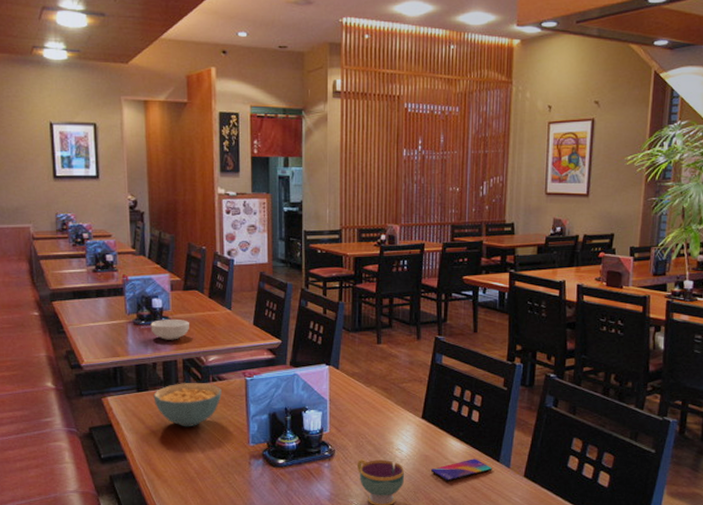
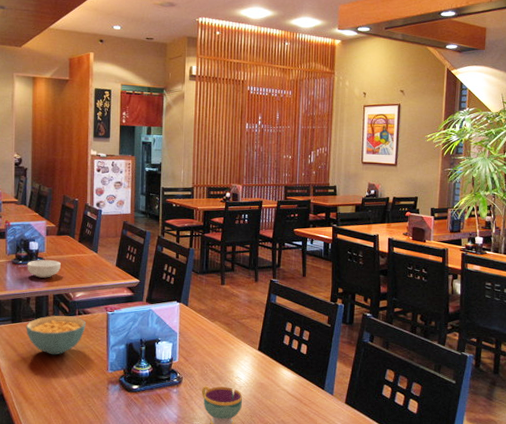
smartphone: present [430,459,492,481] -> none [265,387,318,407]

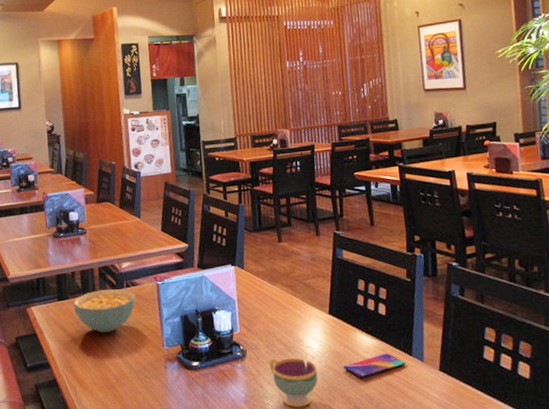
cereal bowl: present [27,260,61,278] -> none [68,230,103,250]
smartphone: none [265,387,318,407] -> present [343,353,406,378]

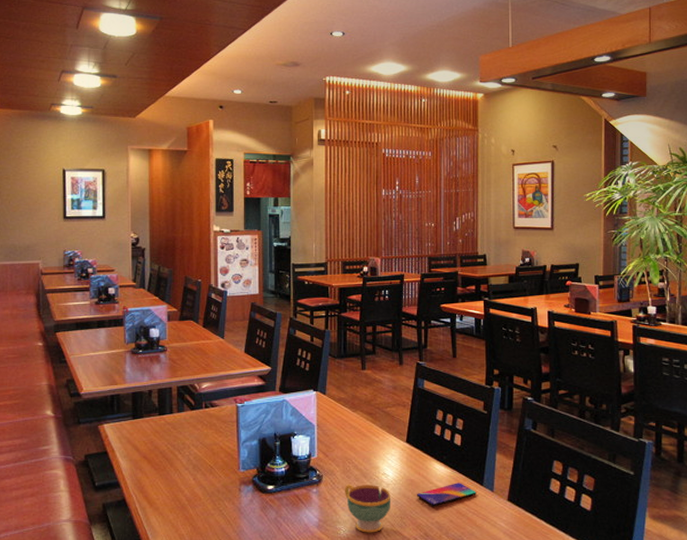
cereal bowl: present [73,289,136,333] -> none [148,410,214,454]

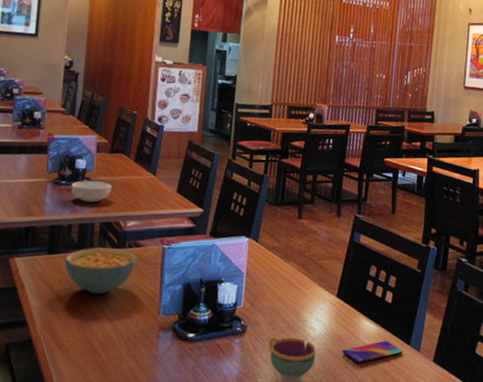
cereal bowl: none [148,348,184,368] -> present [71,180,111,203]
cereal bowl: none [148,410,214,454] -> present [64,247,137,295]

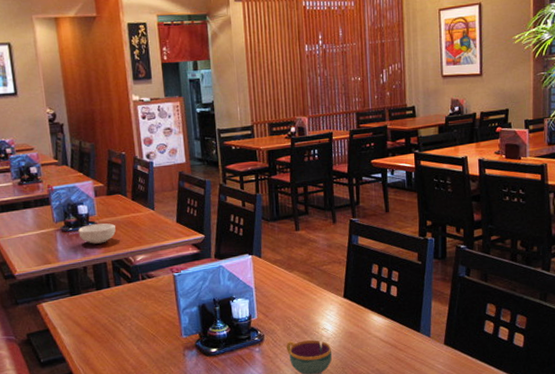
cereal bowl: present [64,247,137,295] -> none [86,282,152,326]
smartphone: present [342,341,403,364] -> none [356,331,414,355]

